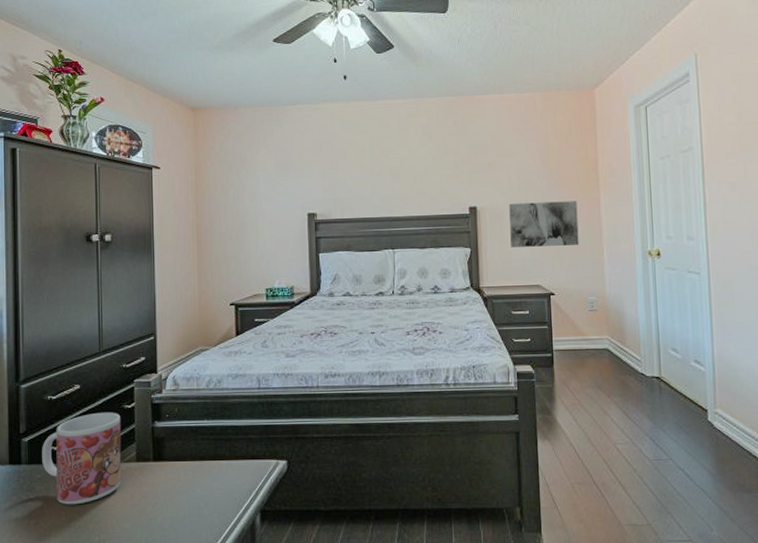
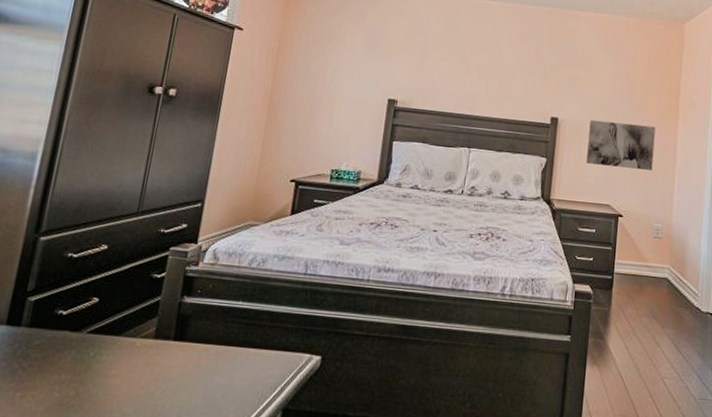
mug: present [42,412,122,505] -> none [45,278,147,380]

